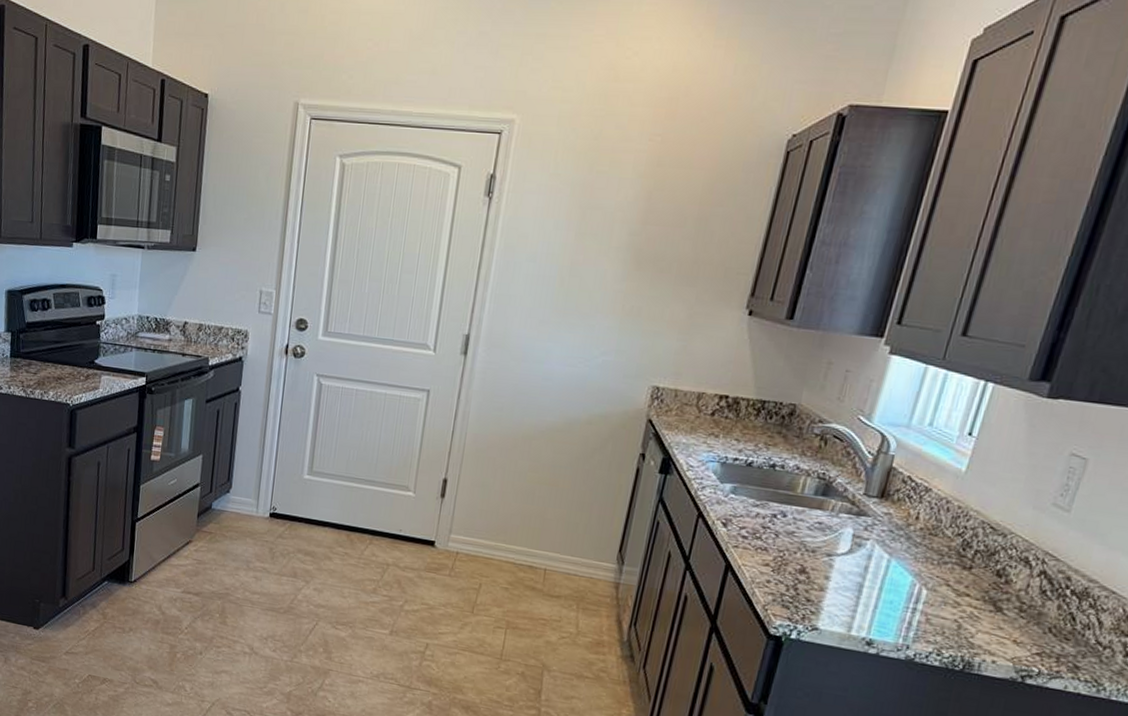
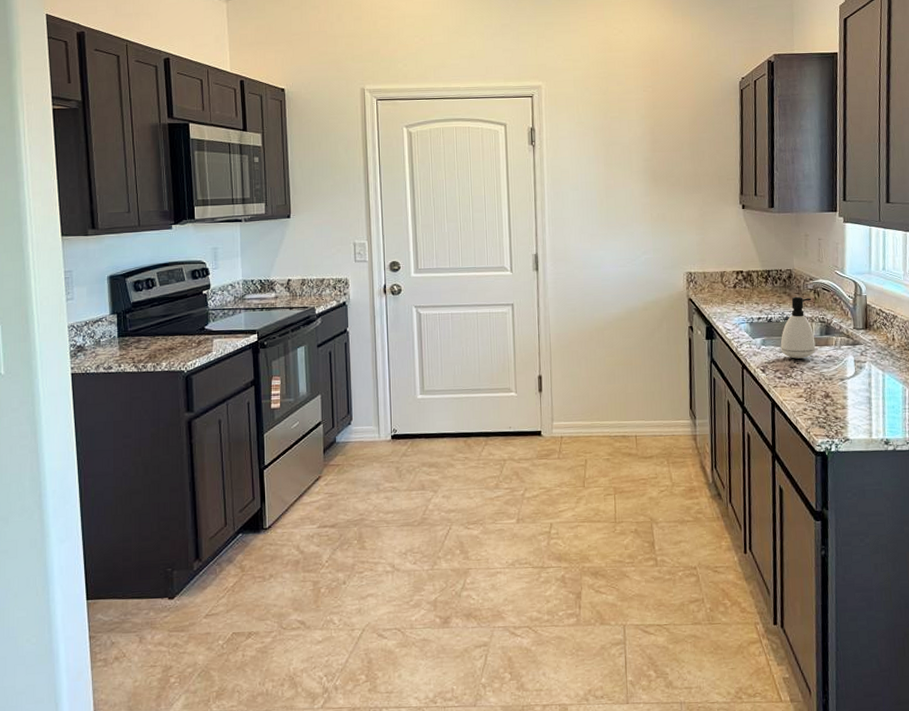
soap dispenser: none [754,439,814,520] -> present [780,296,816,359]

